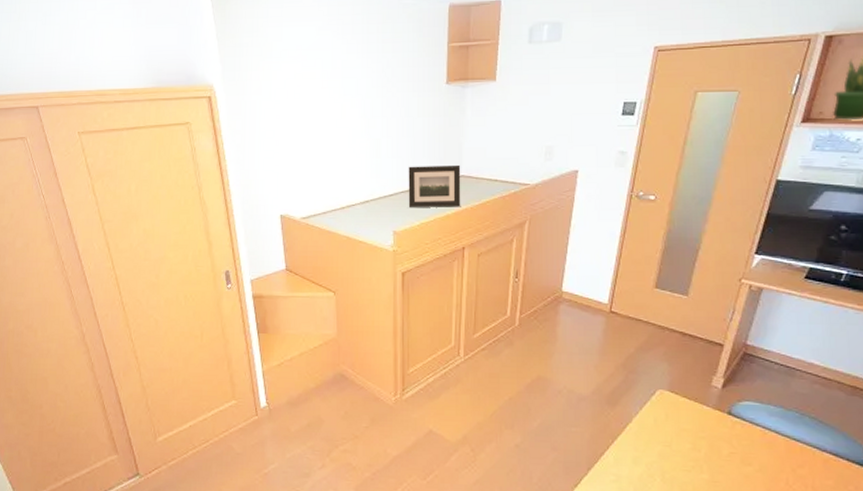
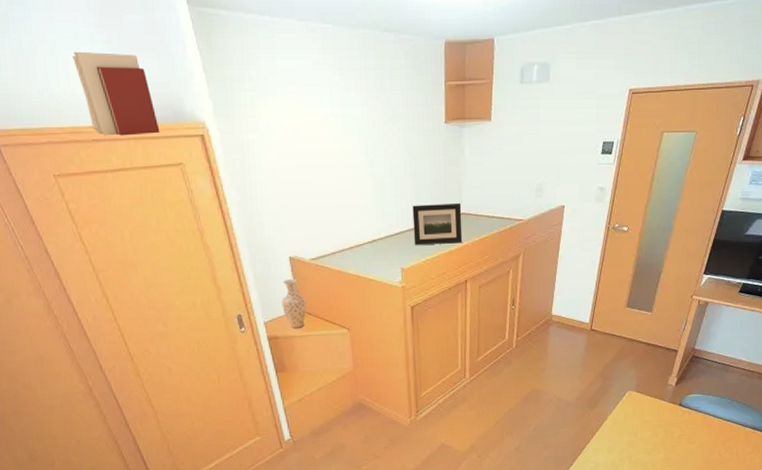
books: none [107,24,173,98] -> present [73,51,160,136]
vase: none [269,237,294,288] -> present [282,279,307,328]

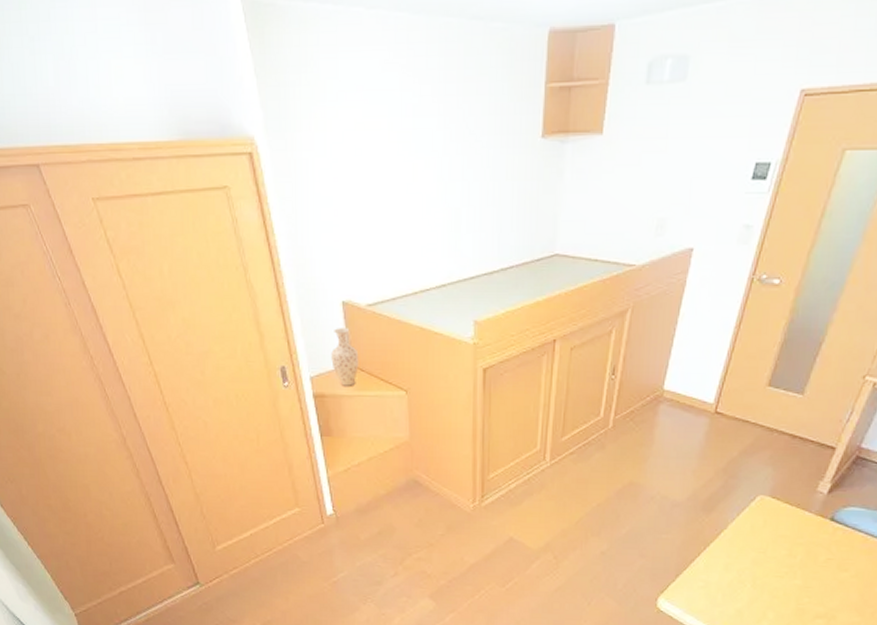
books: present [73,51,160,136] -> none [115,54,205,154]
picture frame: present [412,202,463,246] -> none [492,240,556,294]

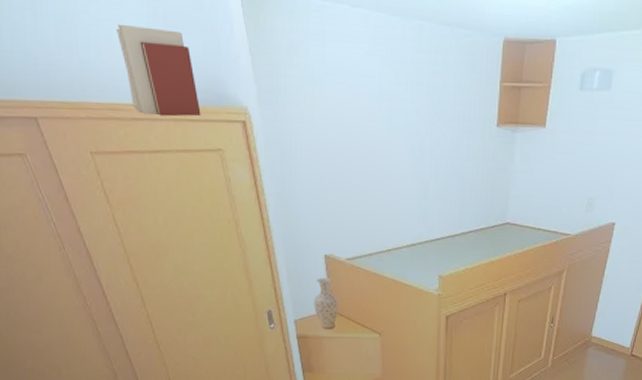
books: none [115,54,205,154] -> present [117,24,201,117]

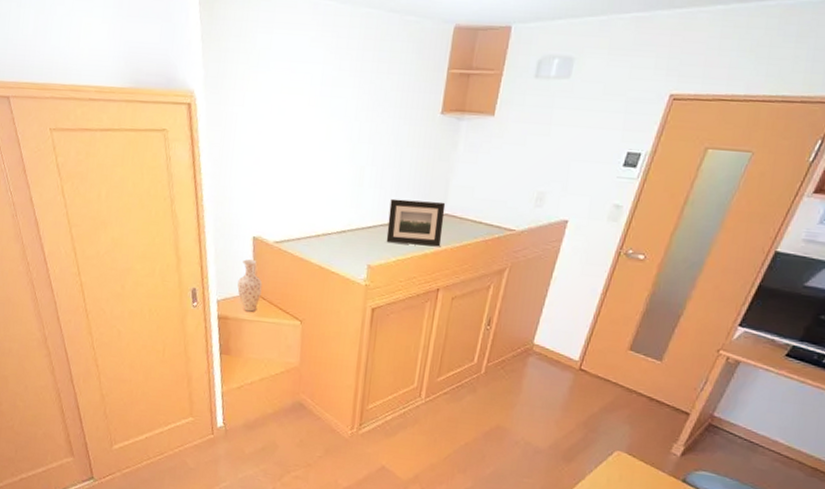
books: present [117,24,201,117] -> none [85,14,151,98]
picture frame: none [454,210,507,254] -> present [386,198,446,247]

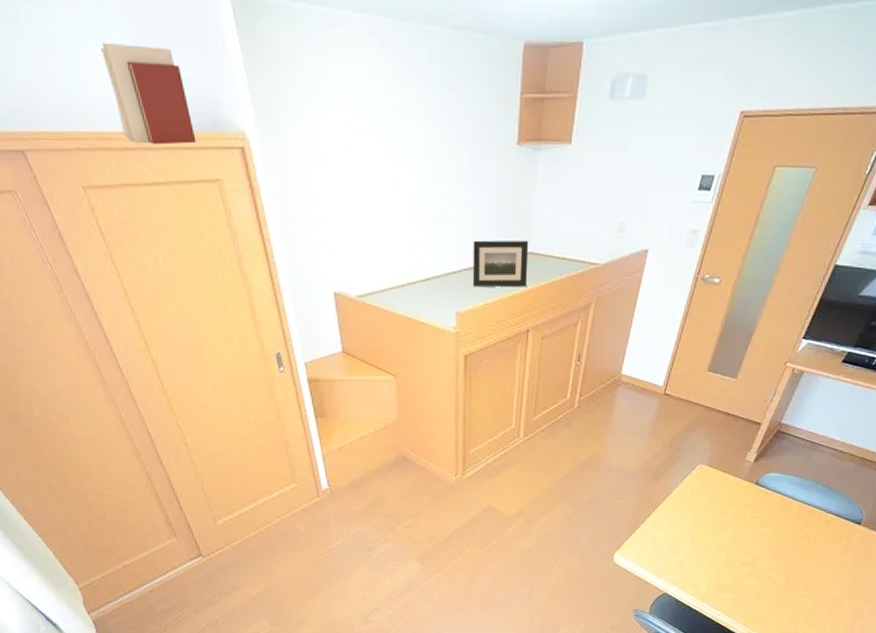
books: none [85,14,151,98] -> present [101,42,196,145]
vase: present [237,259,263,312] -> none [324,317,350,371]

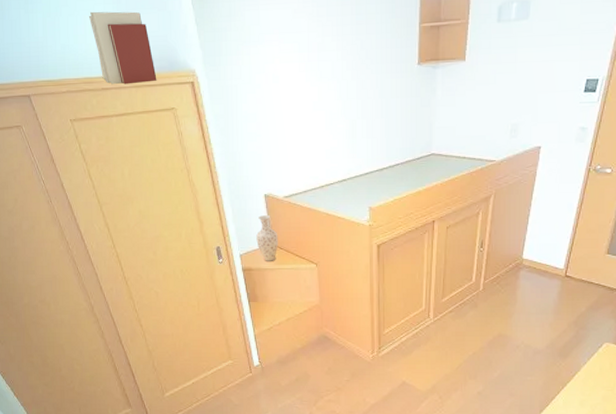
vase: none [324,317,350,371] -> present [256,215,278,261]
picture frame: present [472,240,529,288] -> none [382,143,432,186]

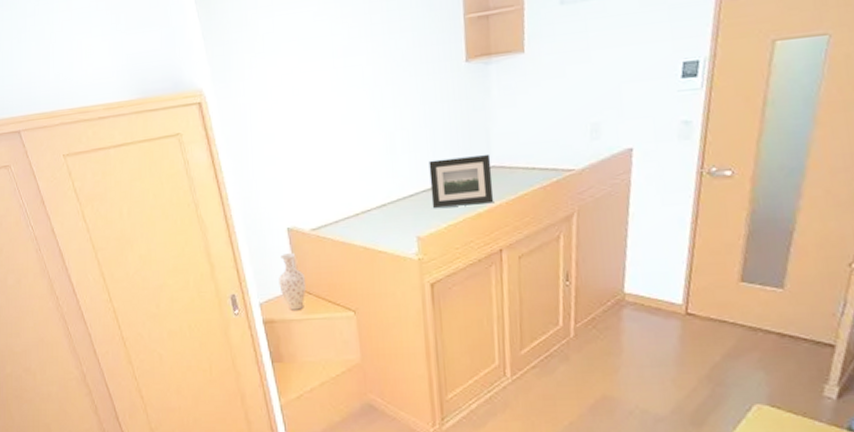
books: present [89,11,157,85] -> none [86,31,160,113]
picture frame: none [382,143,432,186] -> present [428,153,494,209]

